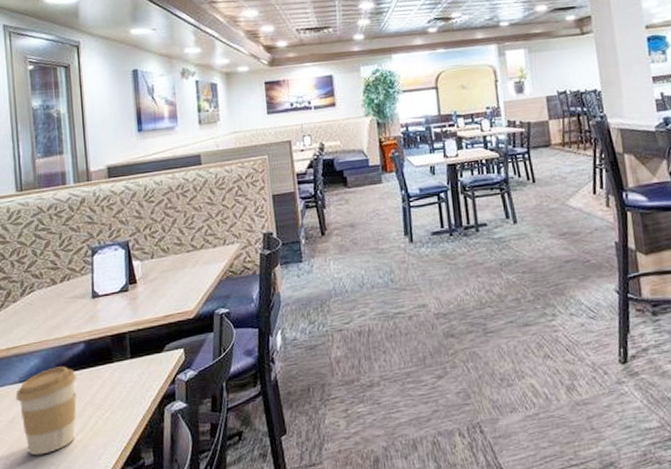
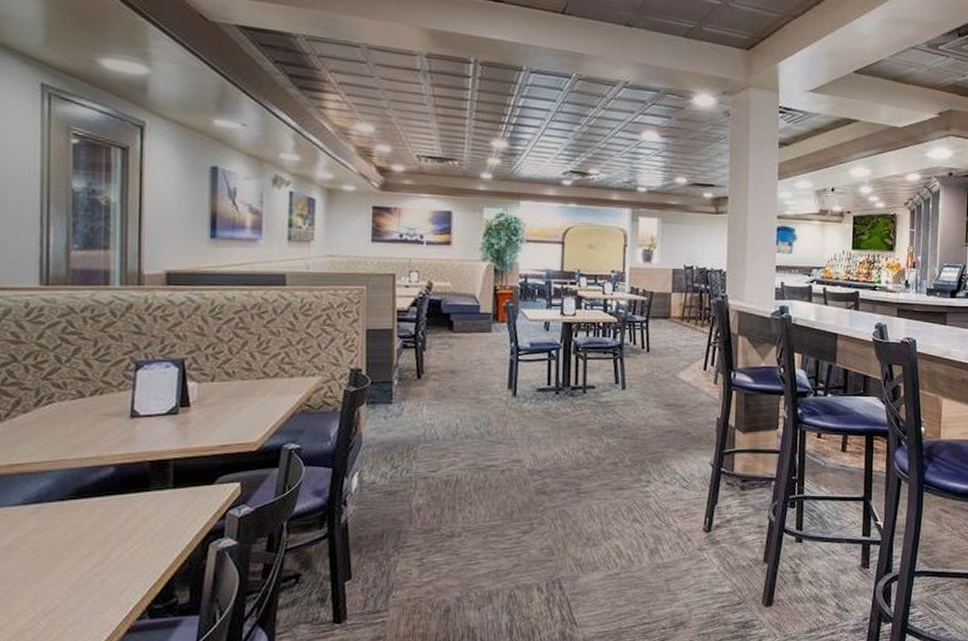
coffee cup: present [15,366,77,456] -> none [16,490,100,588]

